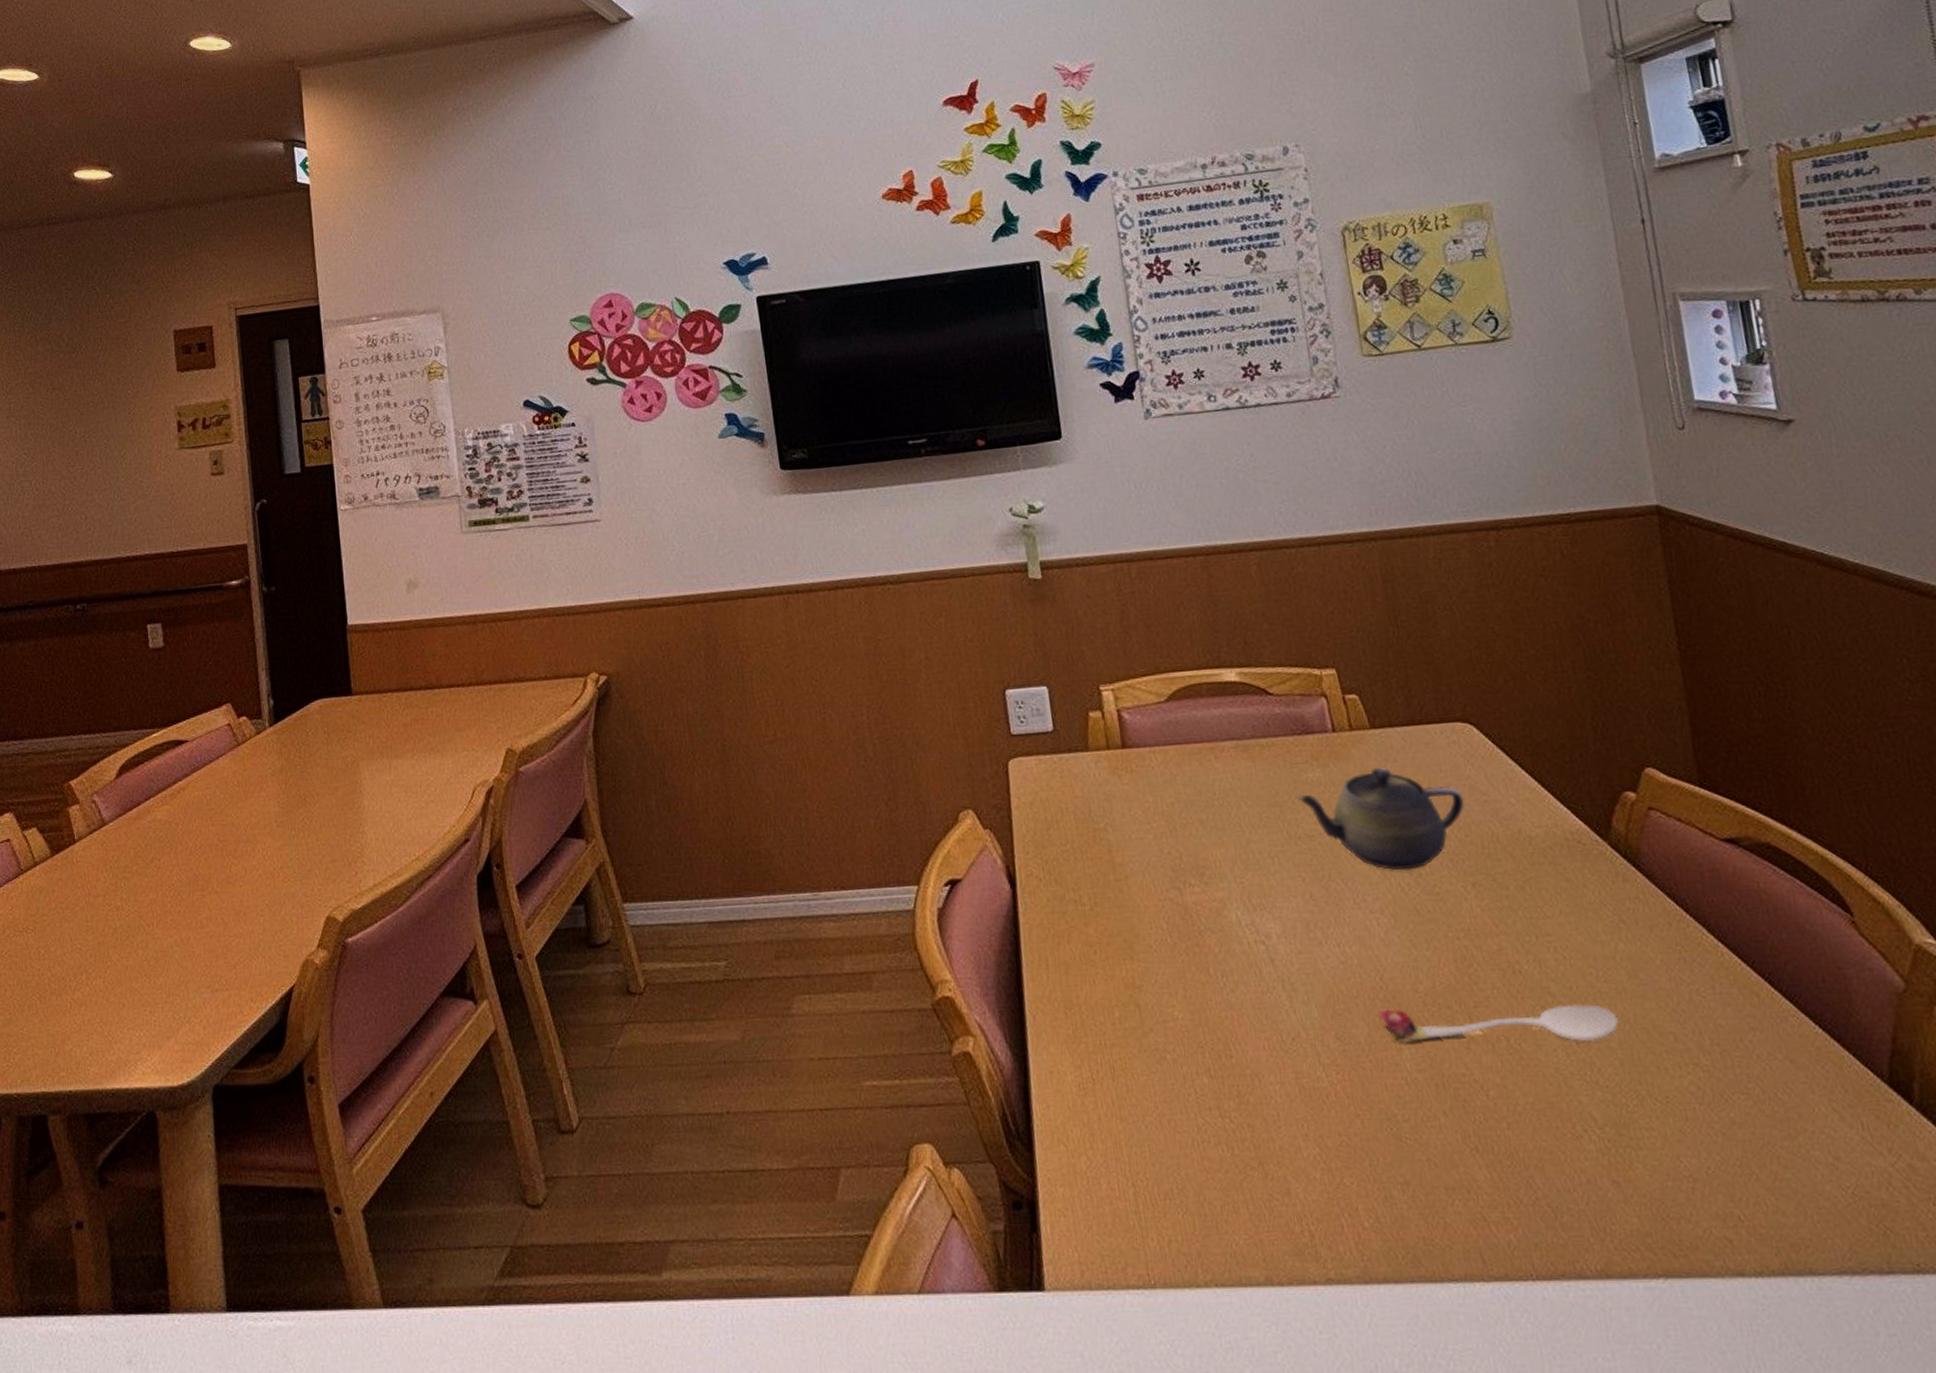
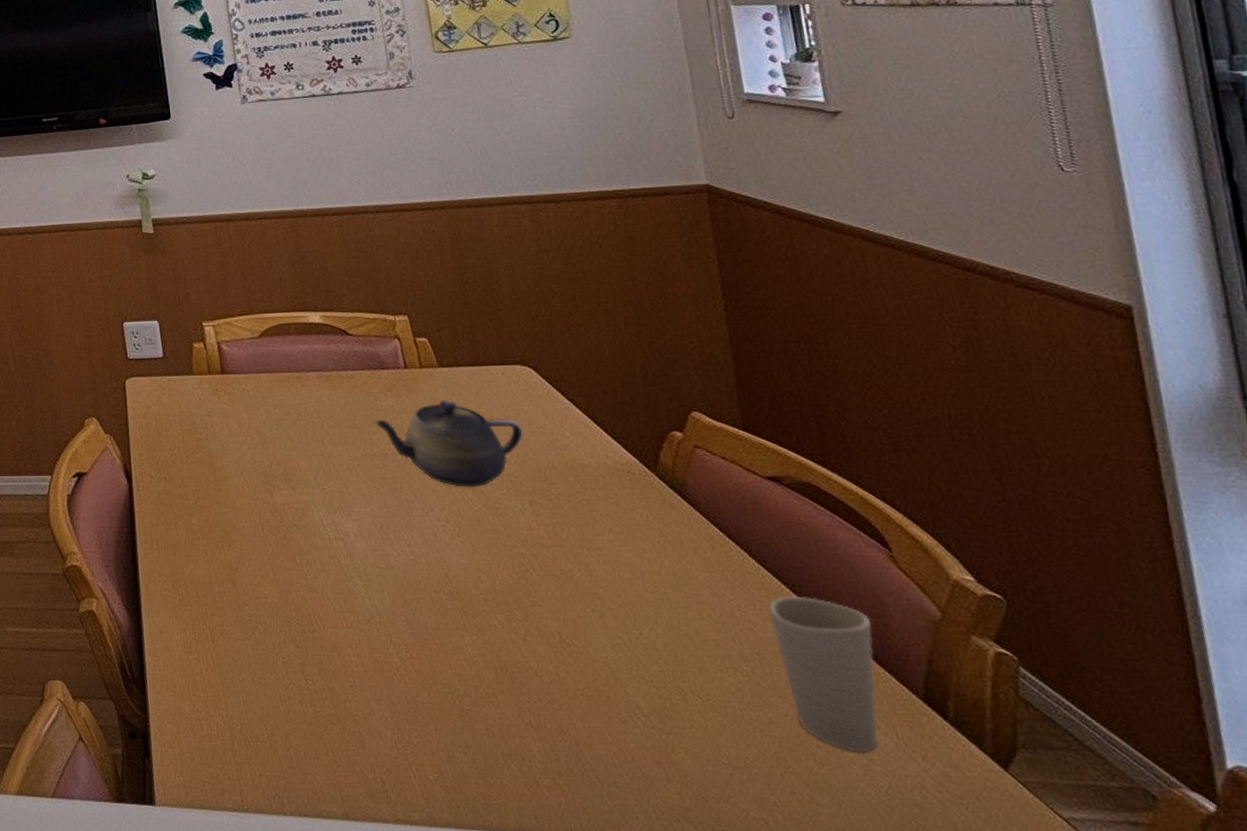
spoon: present [1378,1003,1620,1043] -> none [443,602,665,643]
cup: none [1727,974,1843,1150] -> present [767,595,878,753]

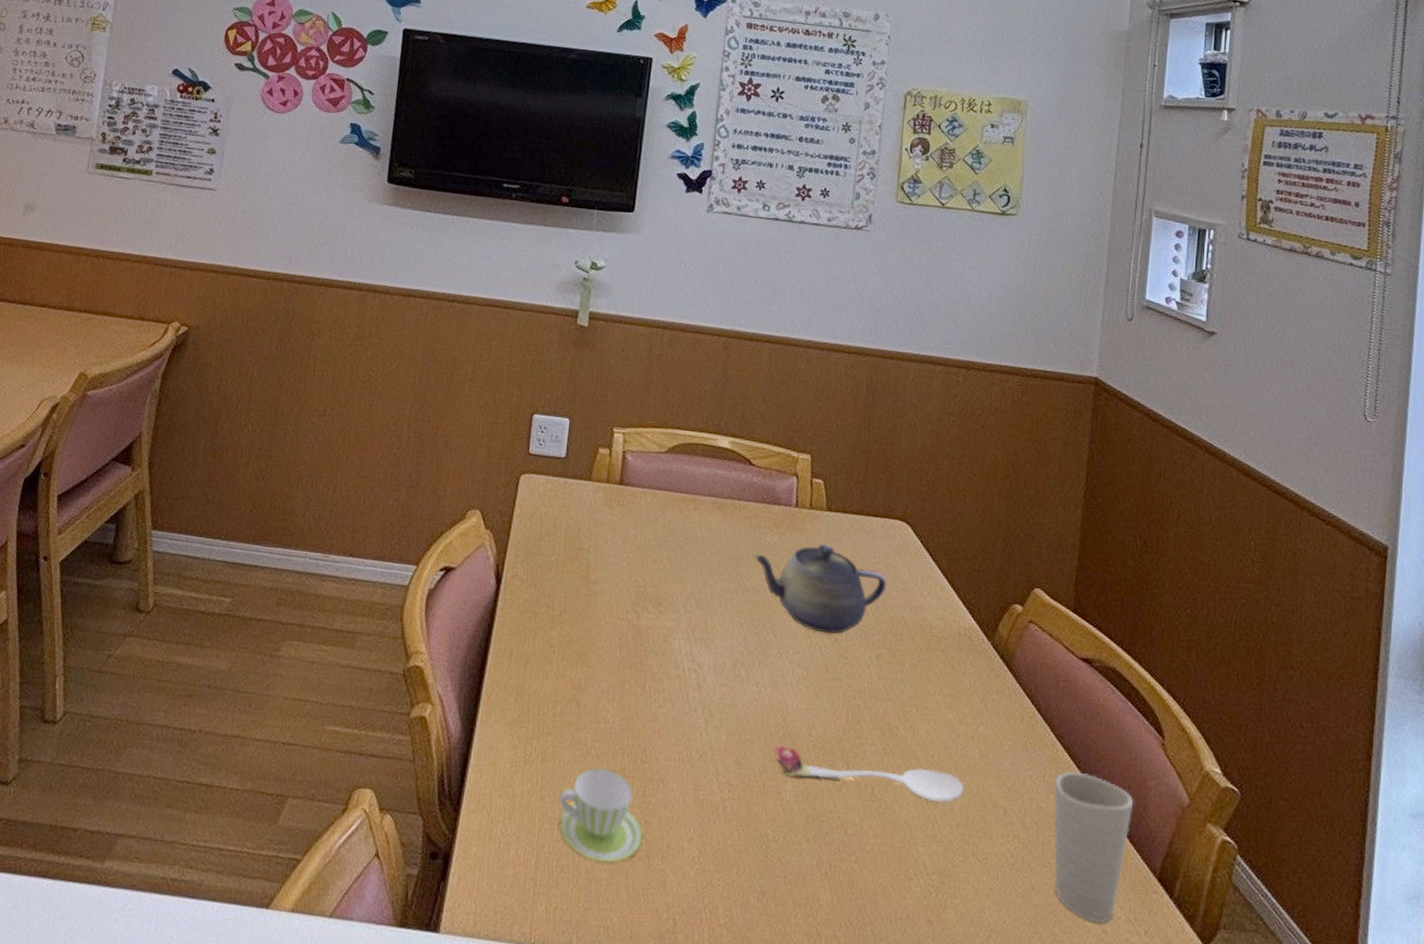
cup: none [237,640,330,729] -> present [559,767,643,863]
spoon: none [443,602,665,643] -> present [774,746,965,803]

